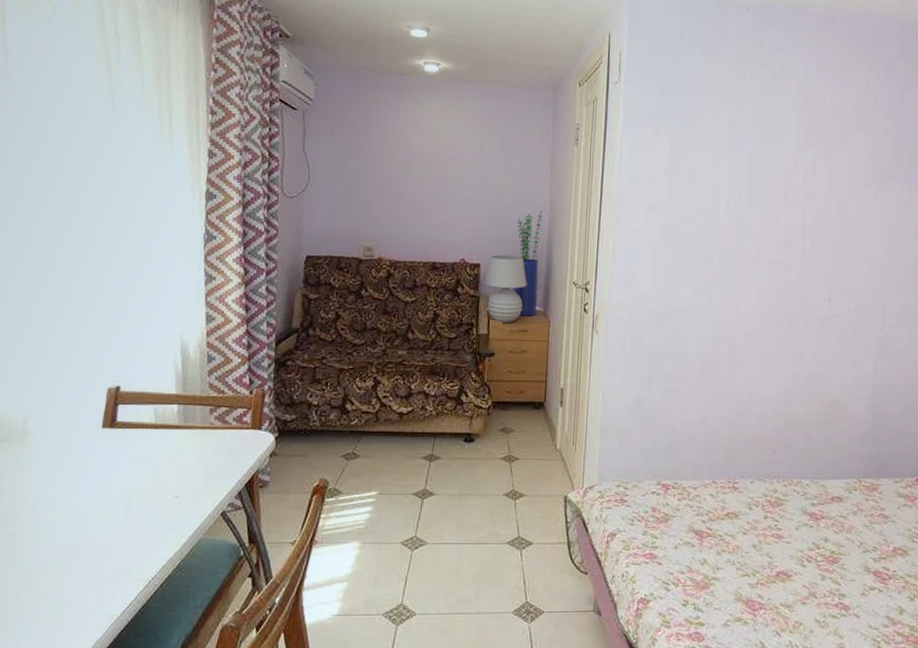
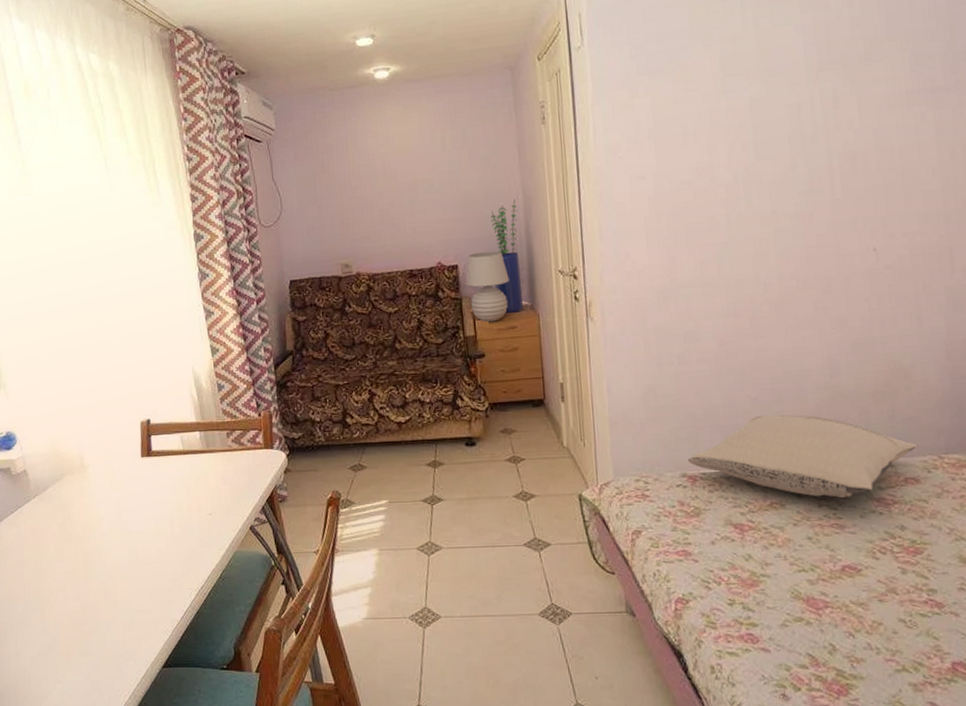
pillow: none [663,433,844,511] -> present [687,415,918,498]

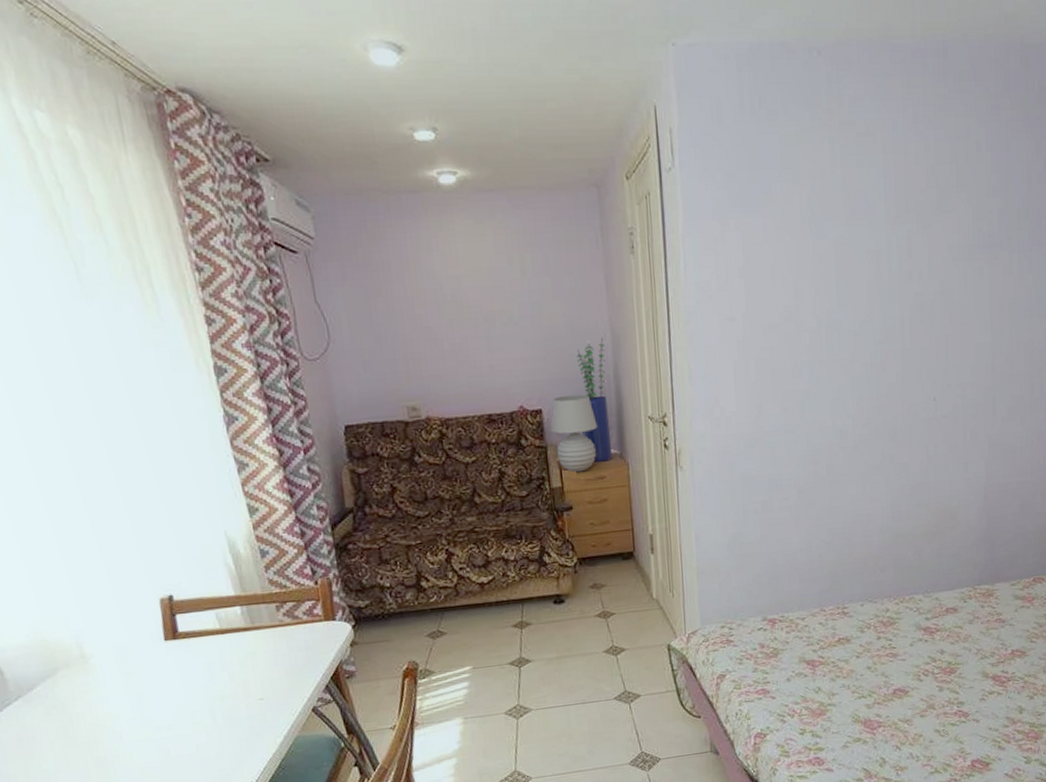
pillow: present [687,415,918,498] -> none [768,557,958,631]

